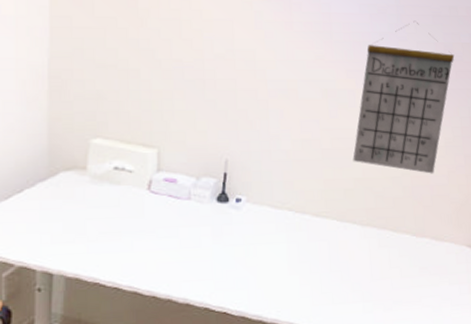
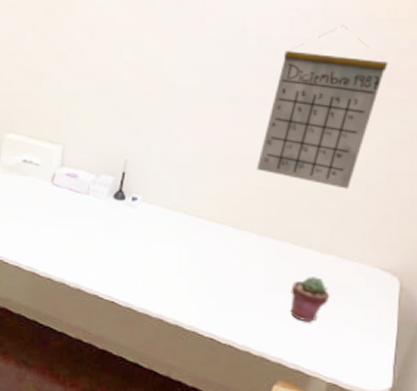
potted succulent: none [394,260,428,306] -> present [290,276,330,323]

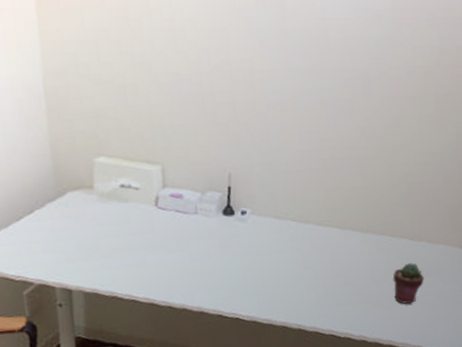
calendar: present [256,25,388,189] -> none [352,24,450,180]

